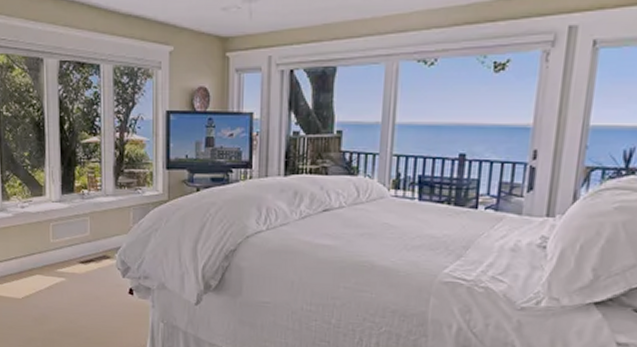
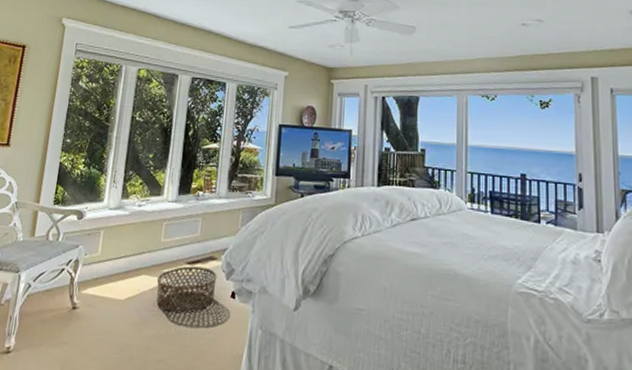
basket: none [51,265,113,309] -> present [156,266,217,313]

